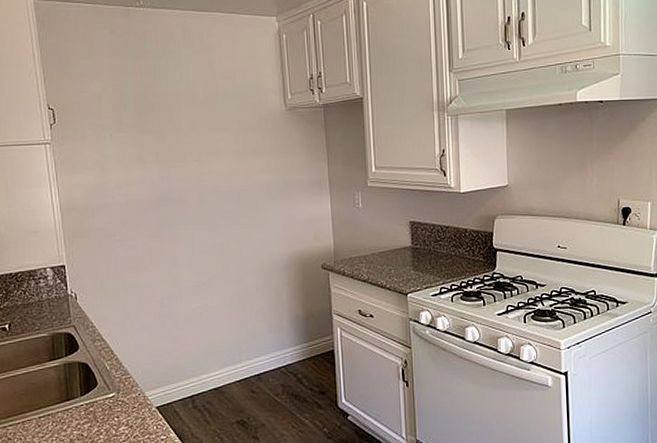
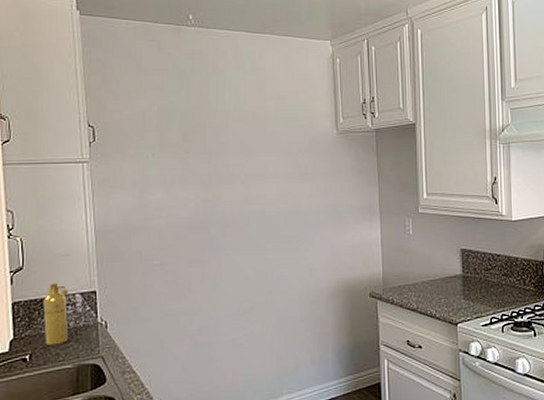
perfume bottle: none [17,258,43,316] -> present [43,283,69,345]

